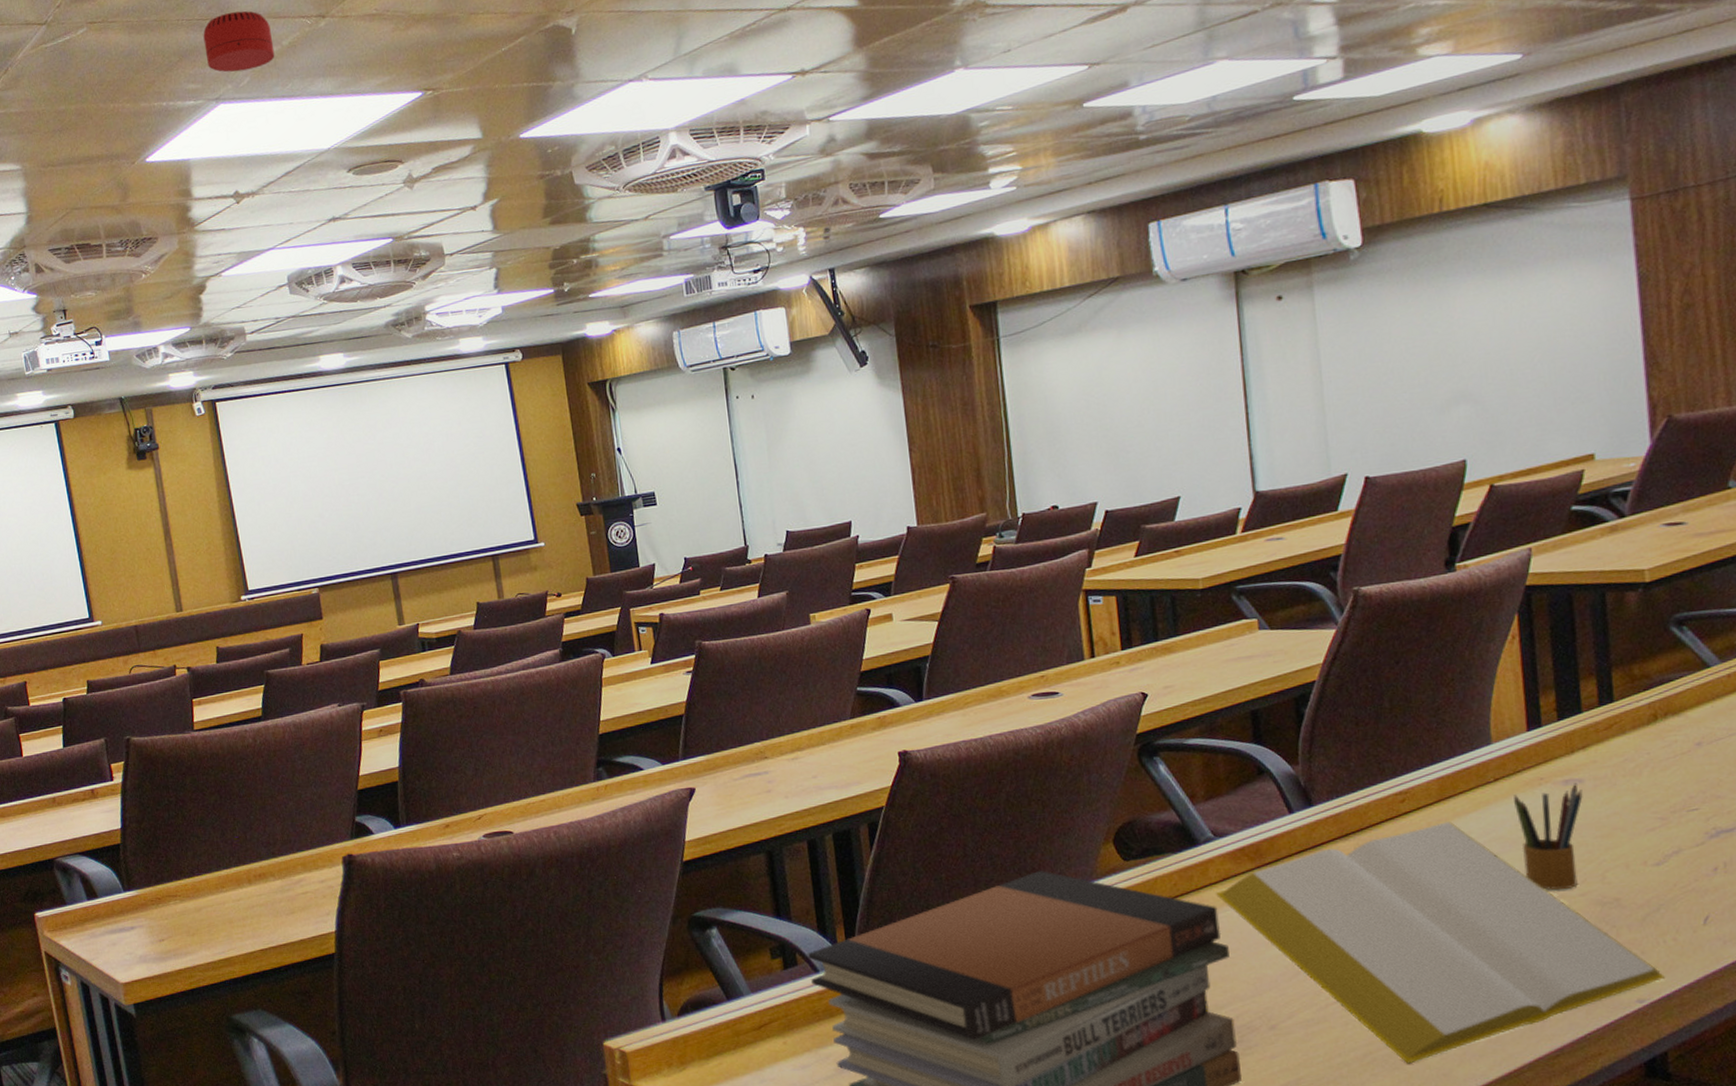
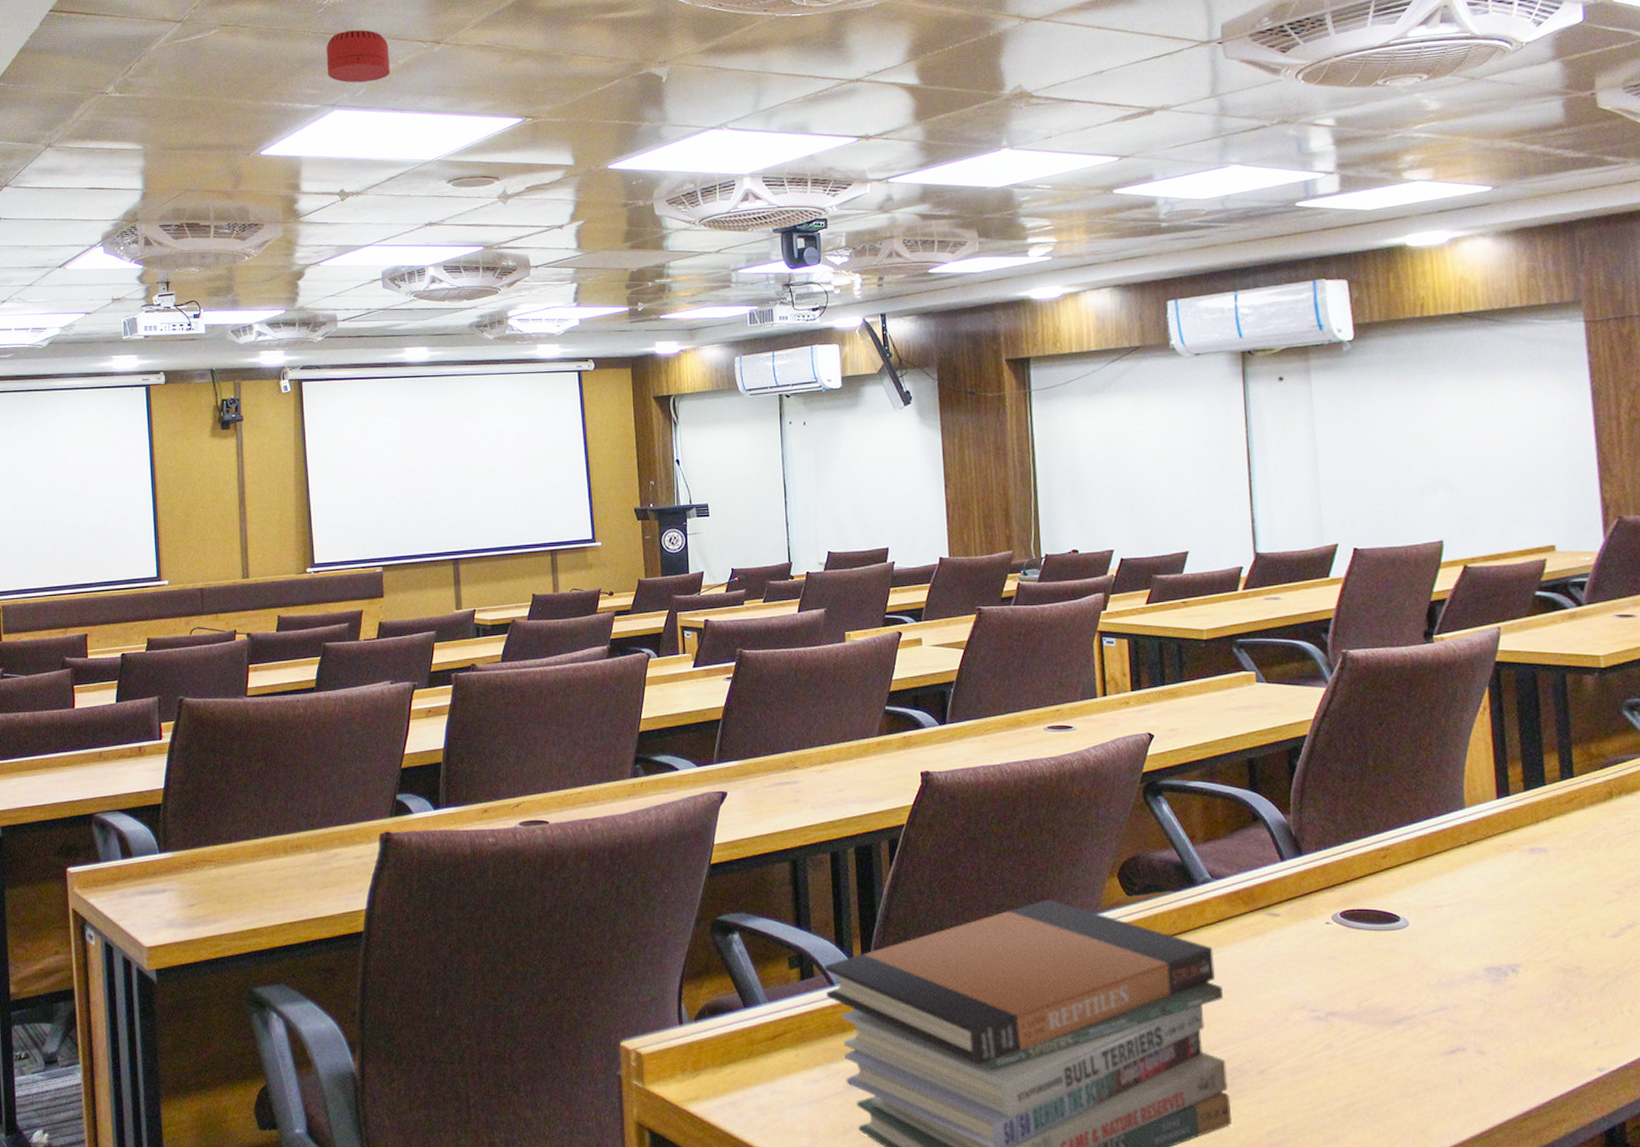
notepad: present [1215,822,1665,1064] -> none [1211,880,1622,1118]
pencil box: present [1514,783,1583,891] -> none [1485,852,1547,955]

